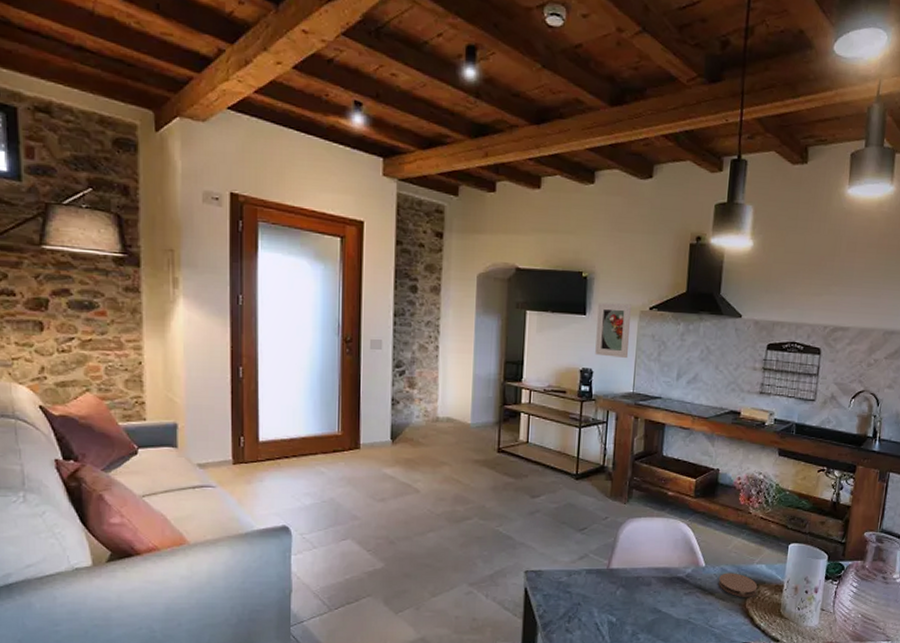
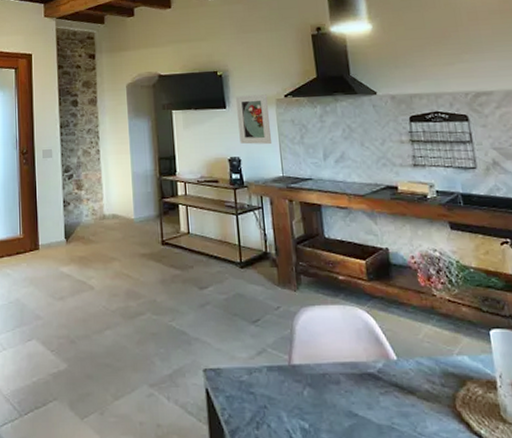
coaster: present [719,573,758,597] -> none [416,367,466,397]

